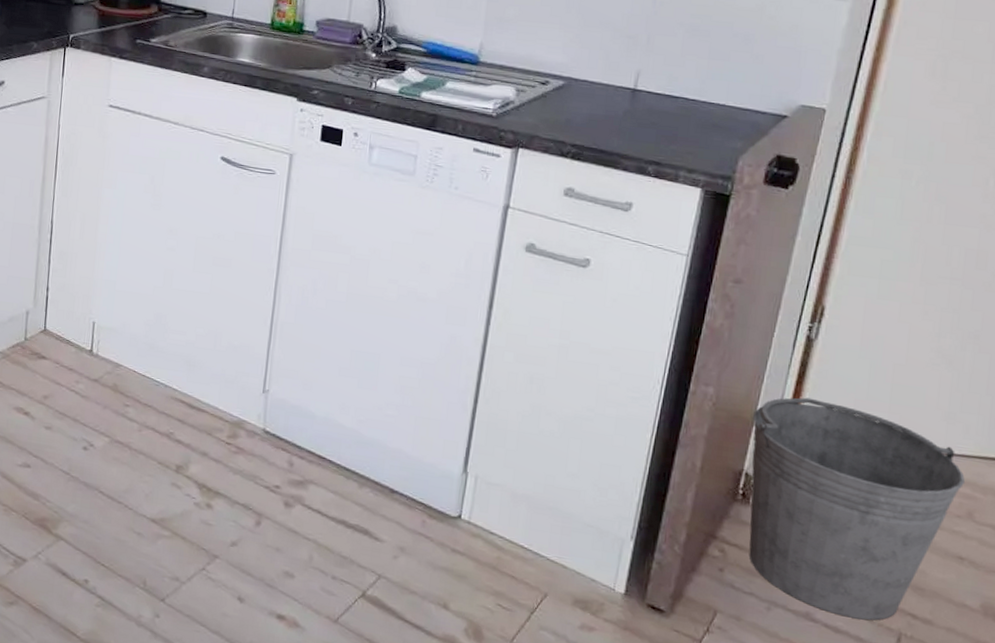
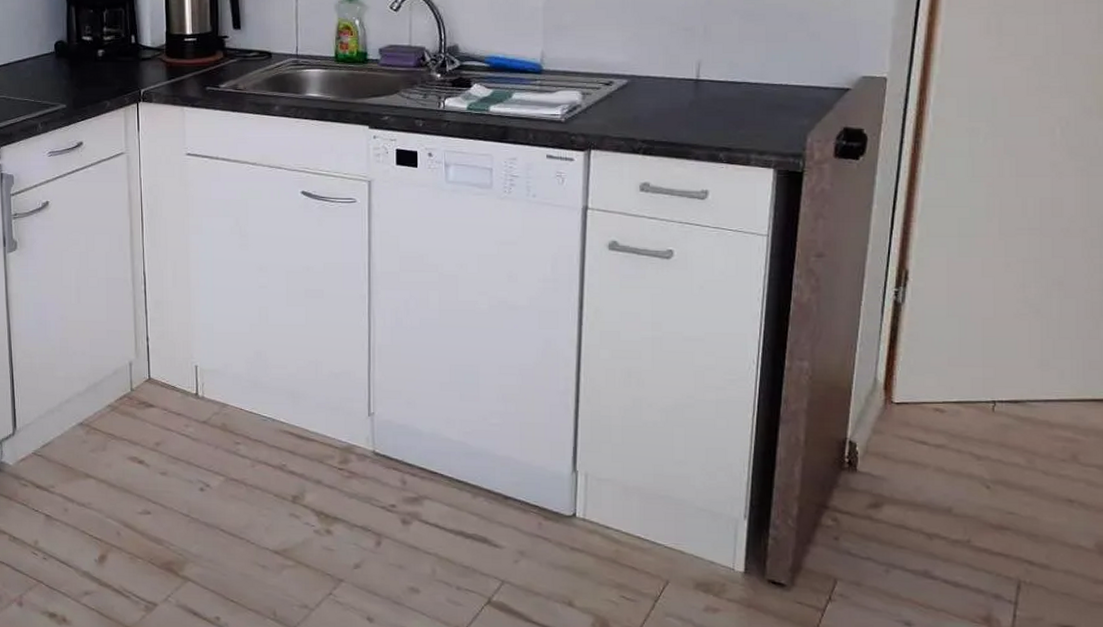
bucket: present [748,397,966,621] -> none [850,361,1066,572]

